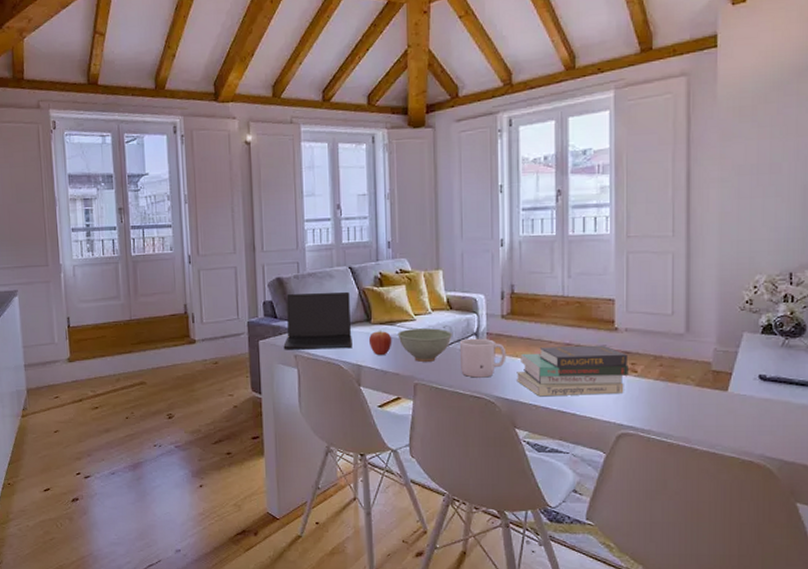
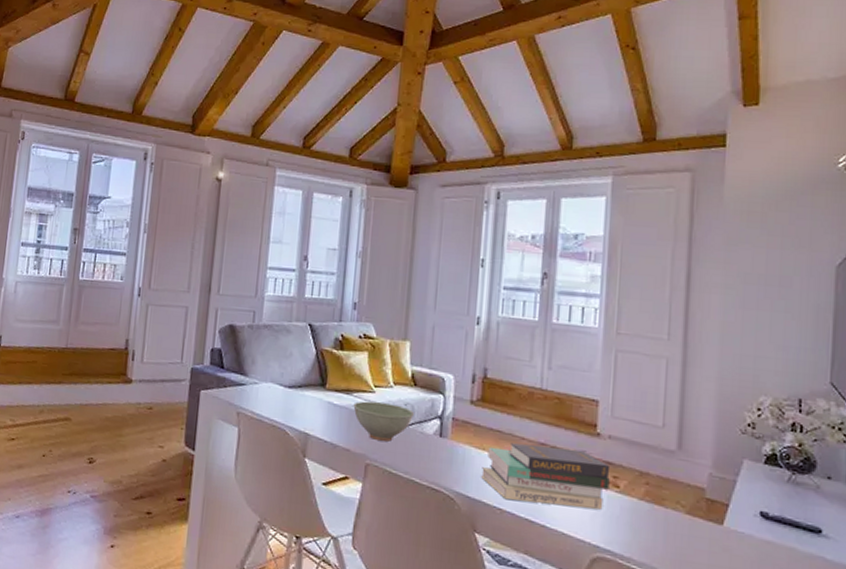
laptop: present [283,292,352,350] -> none [226,344,306,413]
fruit: present [369,330,392,356] -> none [321,397,347,427]
mug: present [459,338,507,378] -> none [419,421,473,469]

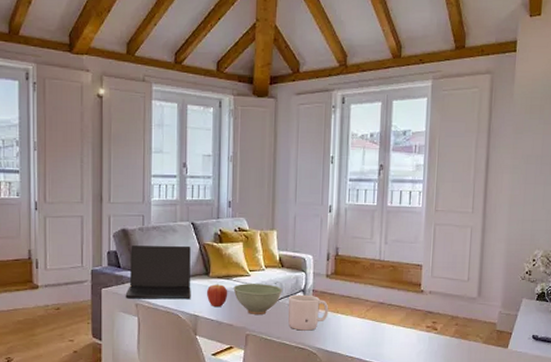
laptop: none [226,344,306,413] -> present [125,246,191,300]
fruit: none [321,397,347,427] -> present [207,283,228,308]
mug: none [419,421,473,469] -> present [288,294,329,331]
books: present [481,443,610,510] -> none [336,304,430,350]

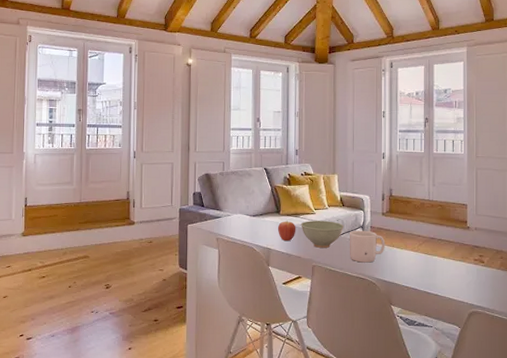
laptop: present [125,246,191,300] -> none [208,188,264,234]

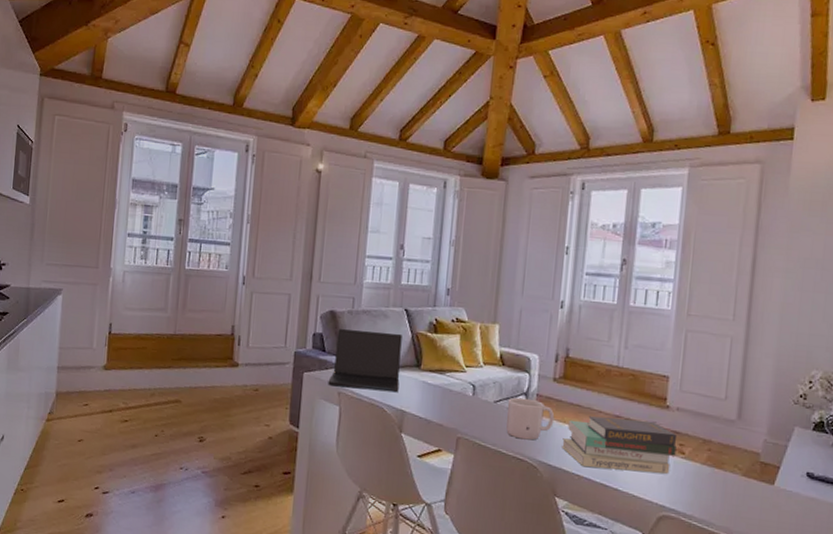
laptop: none [208,188,264,234] -> present [328,329,402,392]
fruit: present [278,220,296,242] -> none [416,377,440,404]
bowl: present [301,221,344,248] -> none [446,380,502,417]
books: none [393,239,478,280] -> present [562,416,677,474]

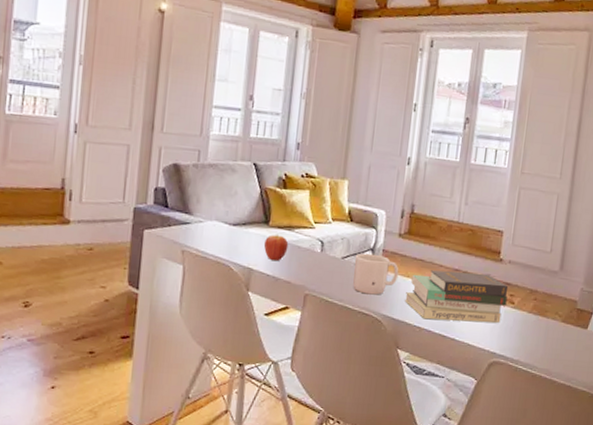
laptop: present [328,329,402,392] -> none [170,183,251,249]
fruit: none [416,377,440,404] -> present [264,234,289,261]

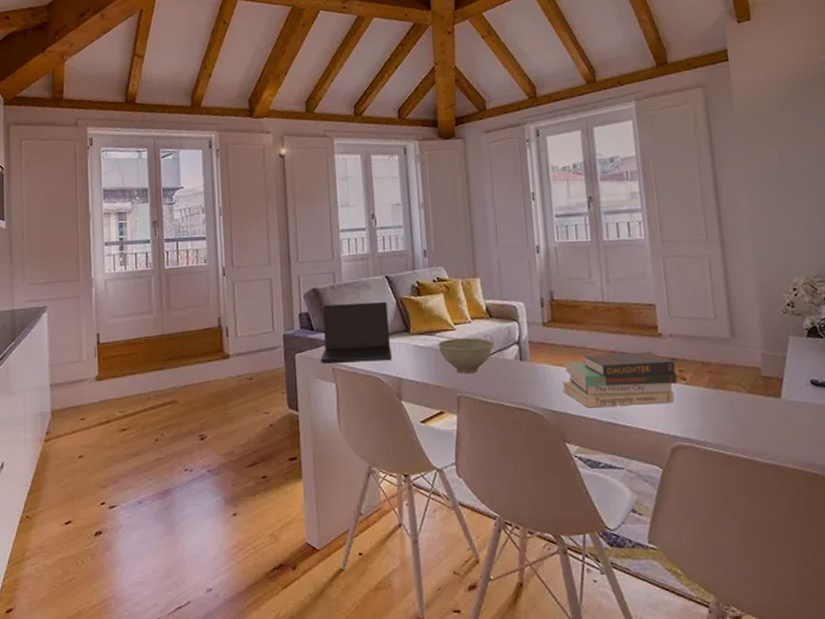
laptop: none [170,183,251,249] -> present [320,302,392,364]
fruit: present [264,234,289,261] -> none [409,340,433,368]
bowl: none [294,236,349,273] -> present [437,338,494,373]
mug: present [353,253,399,295] -> none [501,347,551,389]

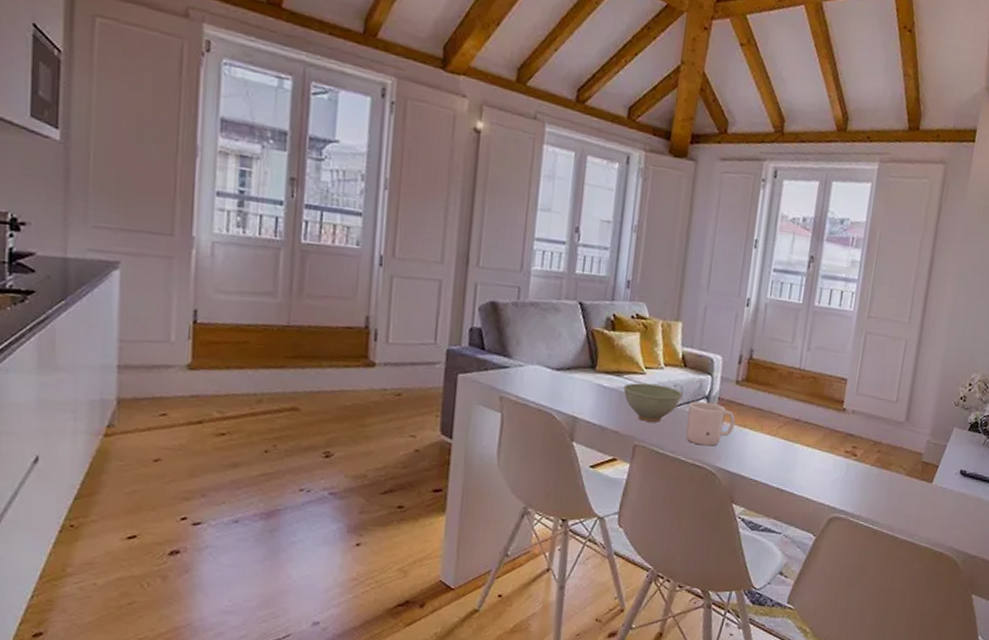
laptop: present [320,302,392,364] -> none [487,323,576,396]
mug: none [501,347,551,389] -> present [686,401,736,446]
books: present [562,351,677,408] -> none [741,420,850,476]

